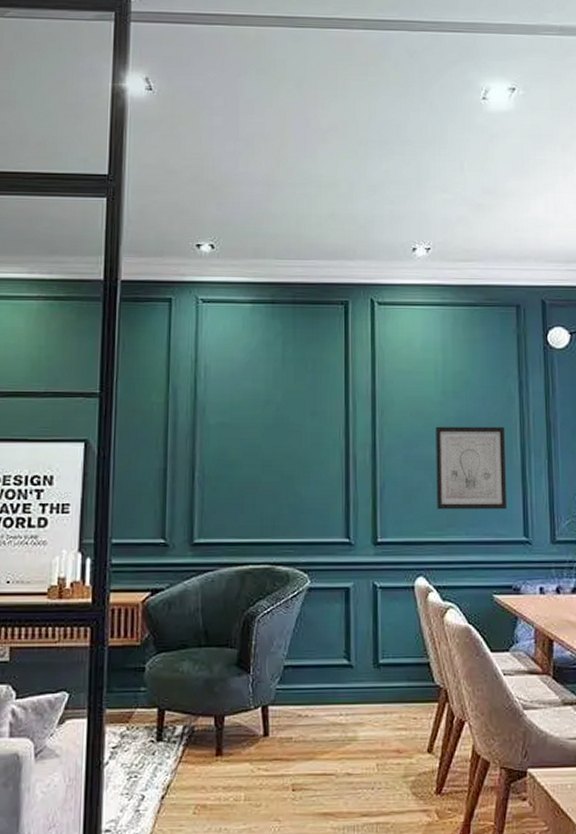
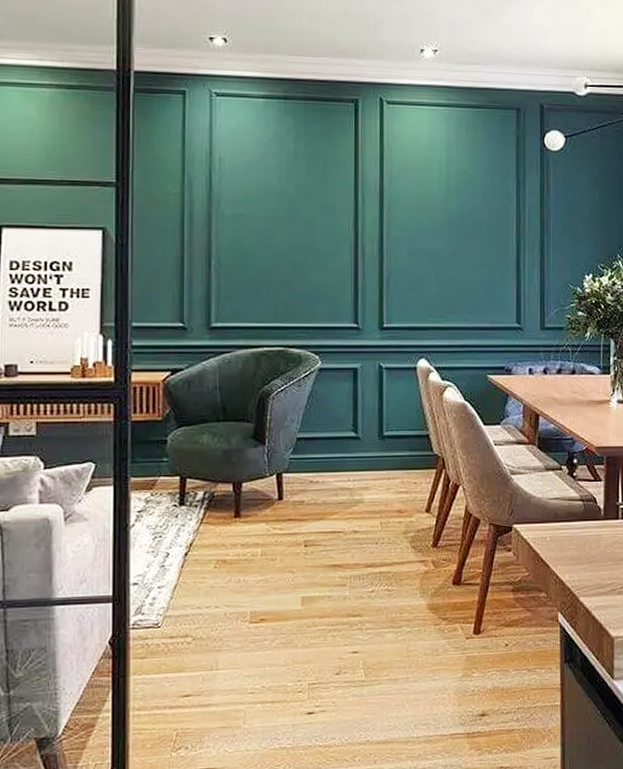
wall art: present [435,426,508,510] -> none [438,221,503,299]

